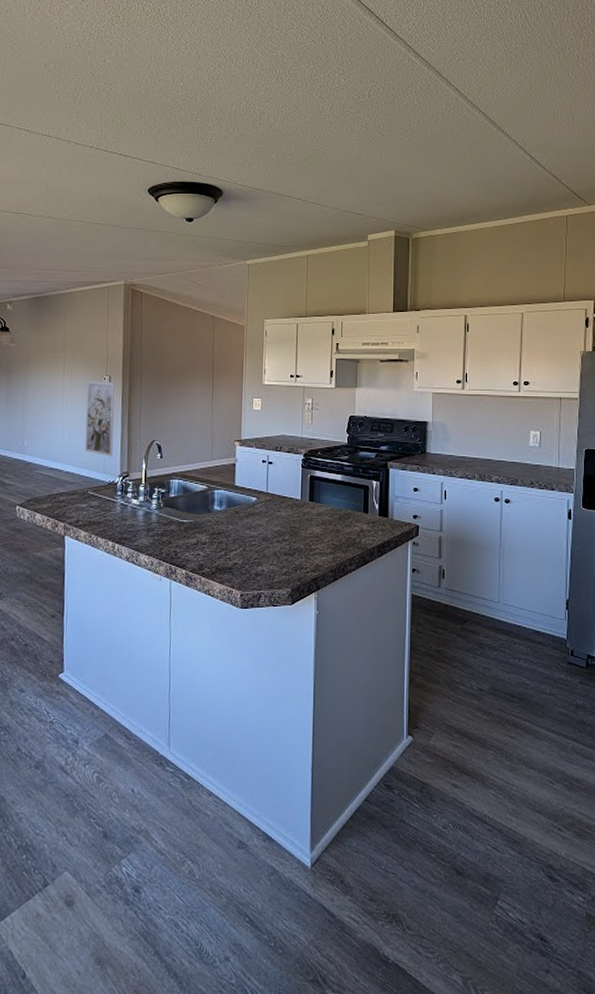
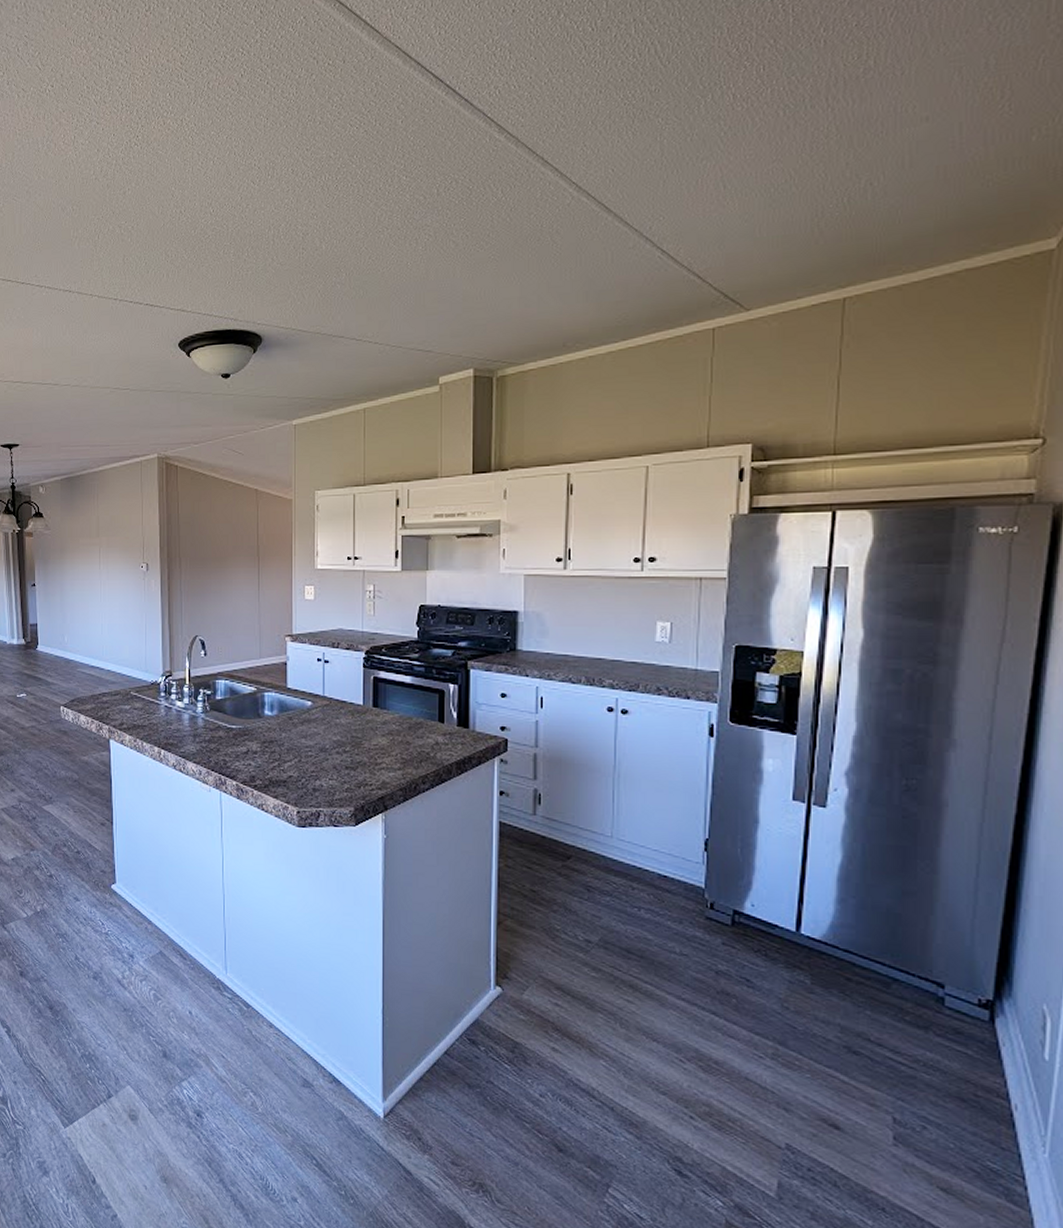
wall art: present [84,381,115,457] -> none [124,569,154,654]

